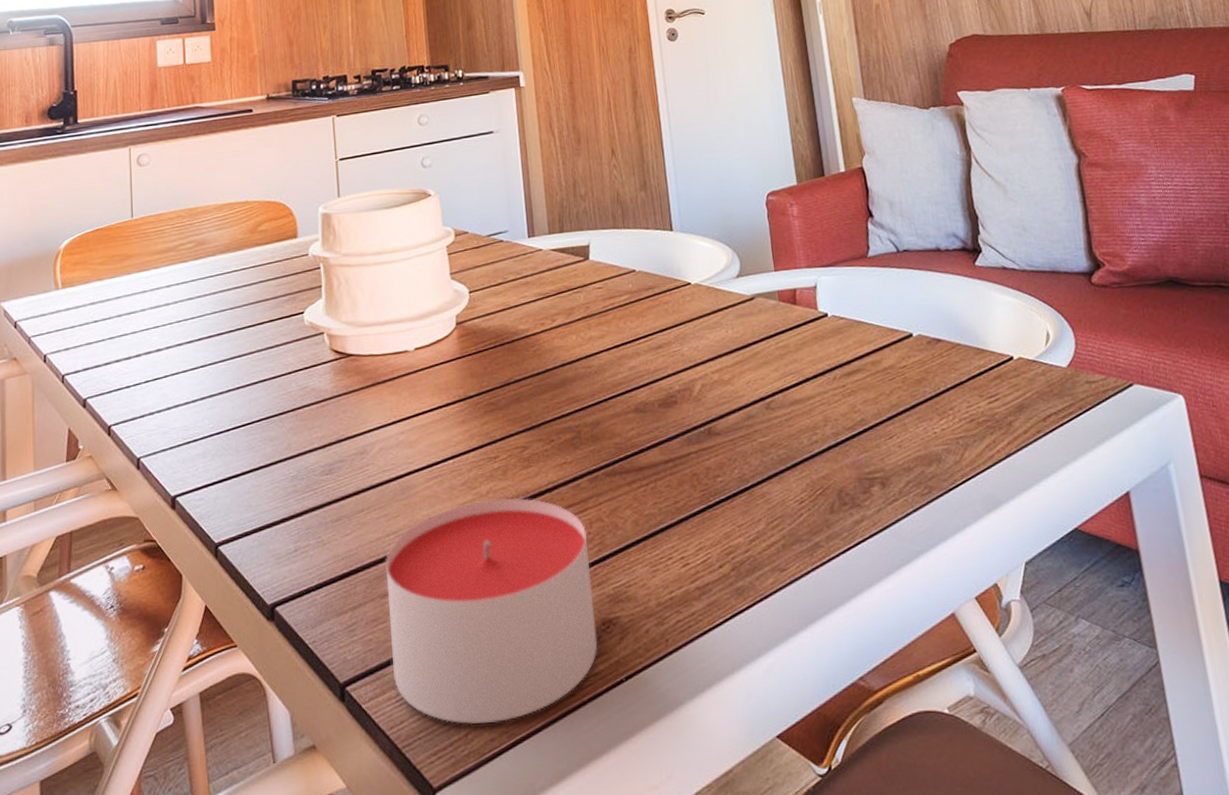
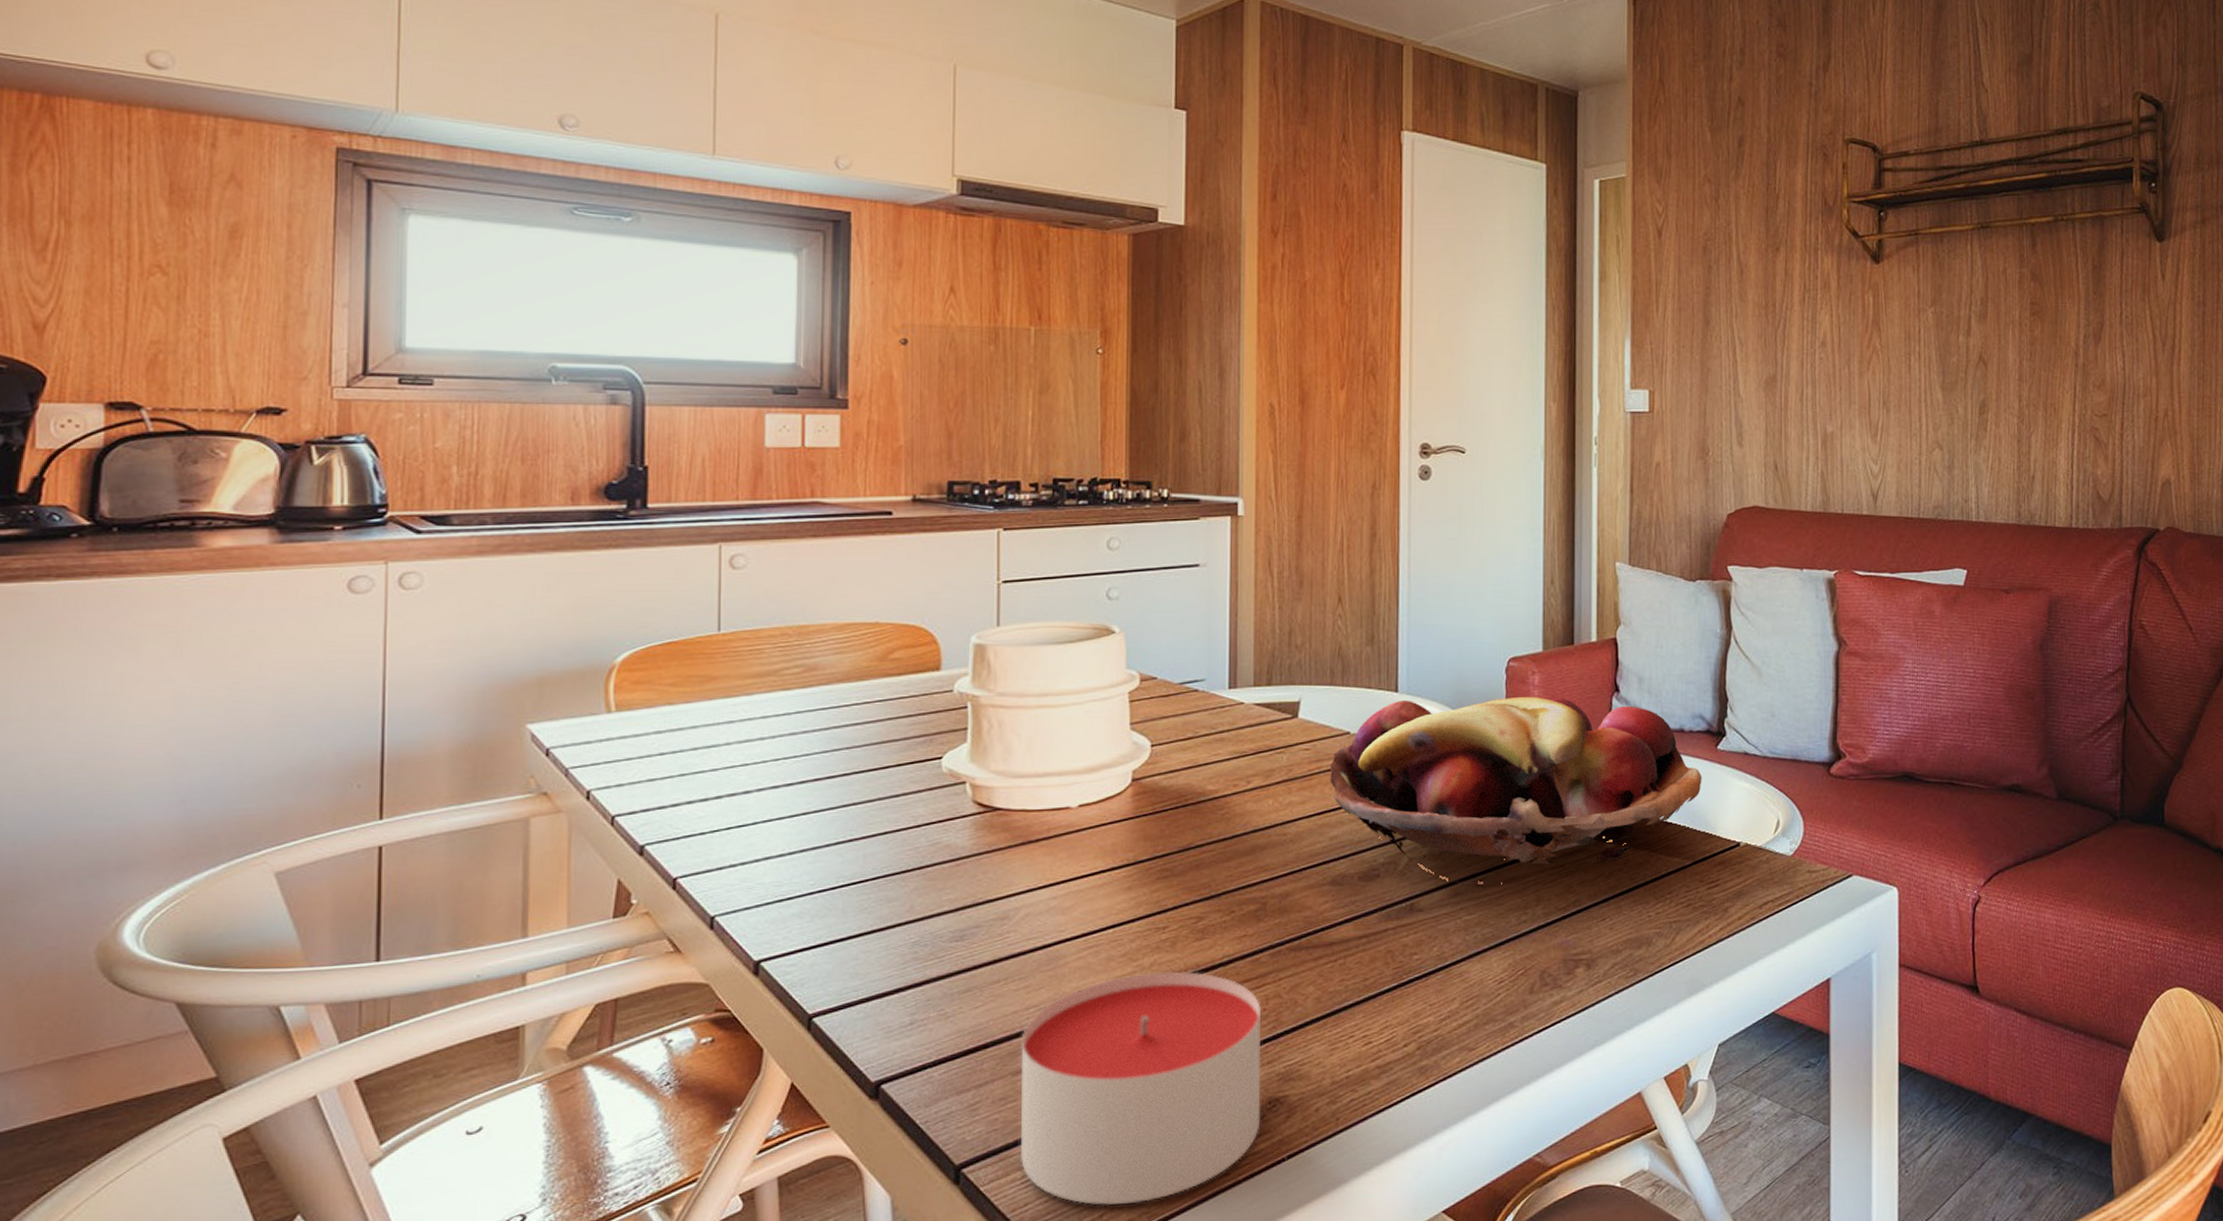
fruit basket: none [622,226,966,407] -> present [1330,696,1702,885]

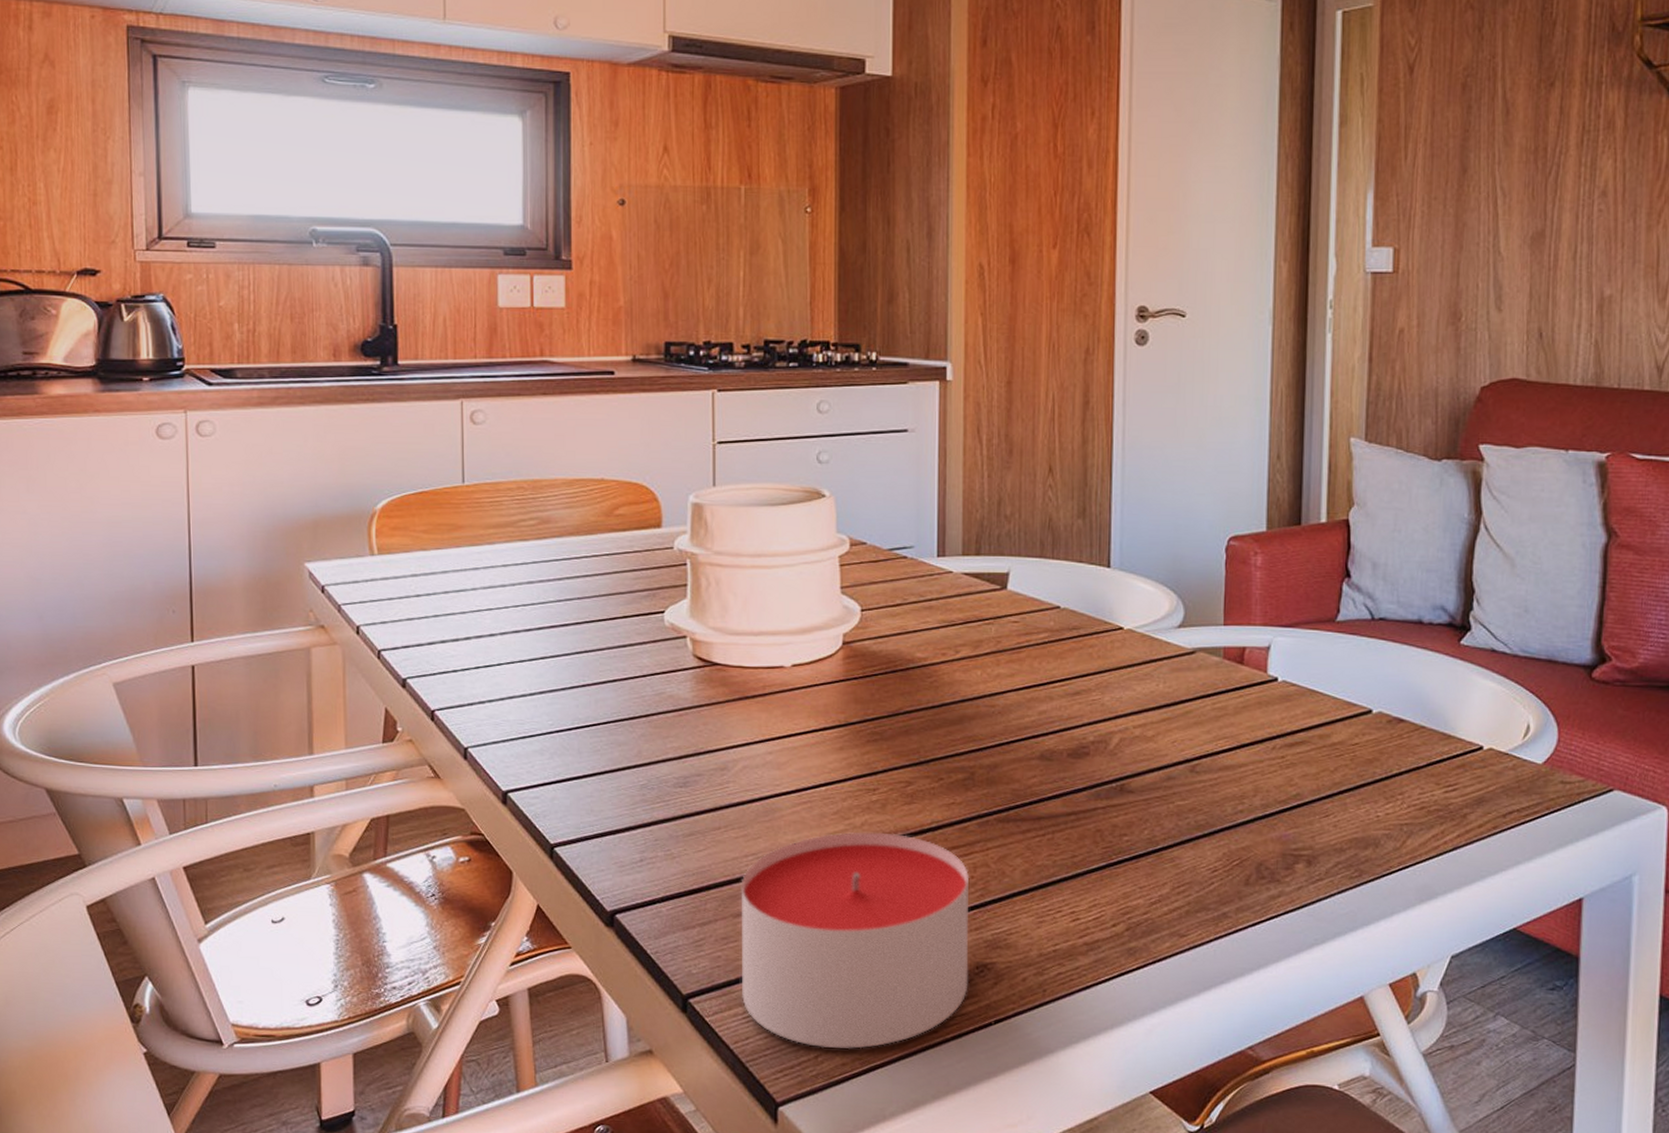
fruit basket: present [1330,696,1702,885] -> none [1039,576,1442,770]

